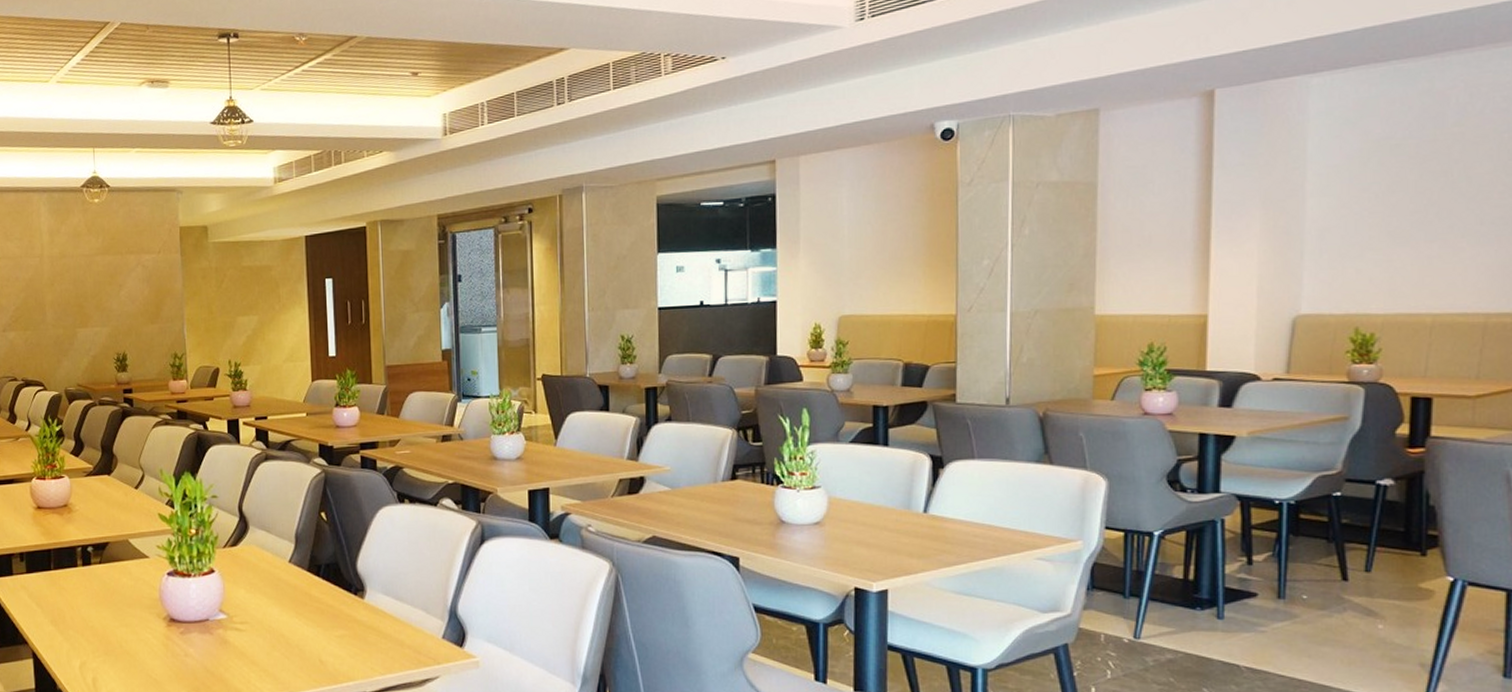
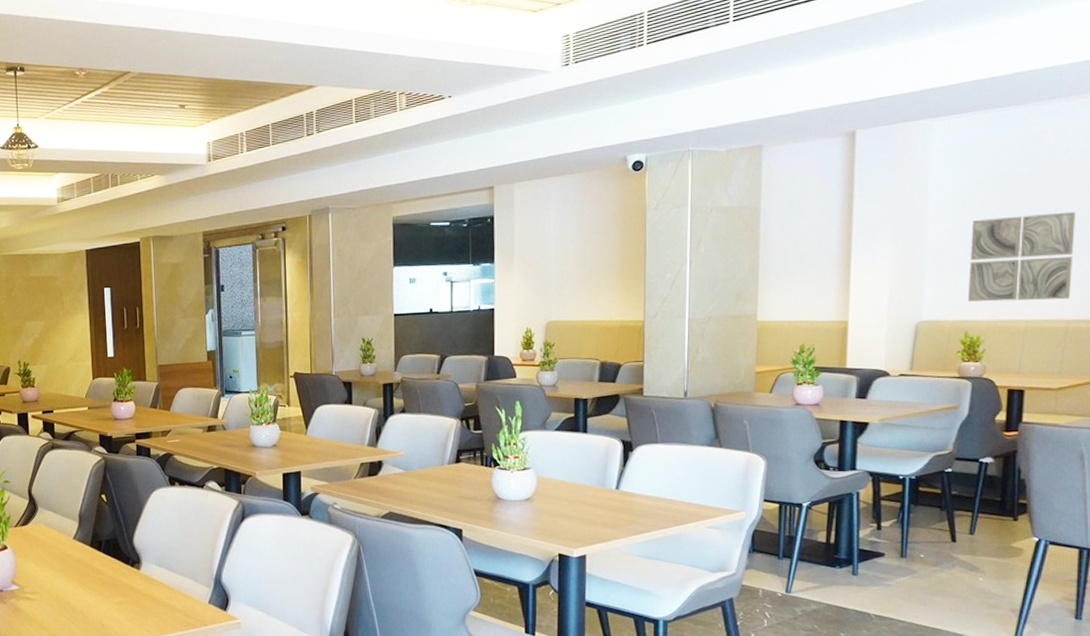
wall art: none [1357,182,1494,292] -> present [967,211,1075,302]

